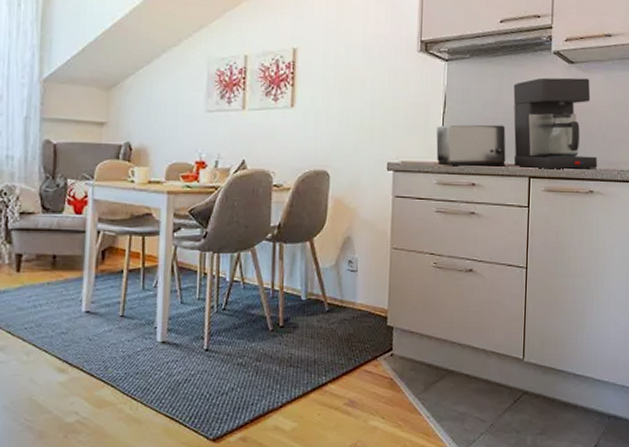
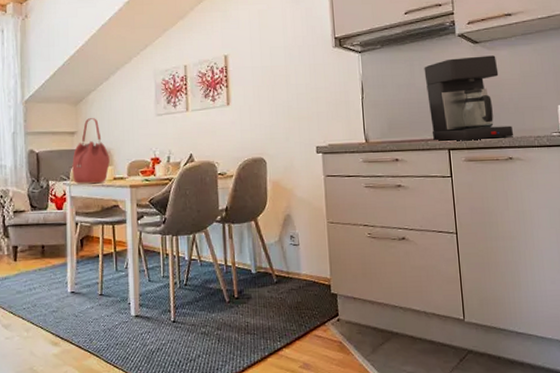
handbag: none [97,108,145,187] -> present [72,118,110,184]
toaster: present [436,124,506,168] -> none [357,104,425,146]

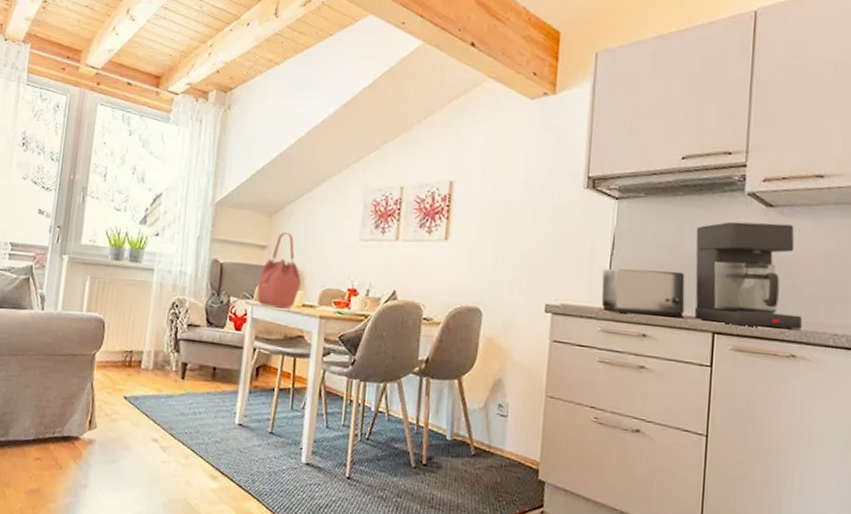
toaster: none [357,104,425,146] -> present [601,268,686,319]

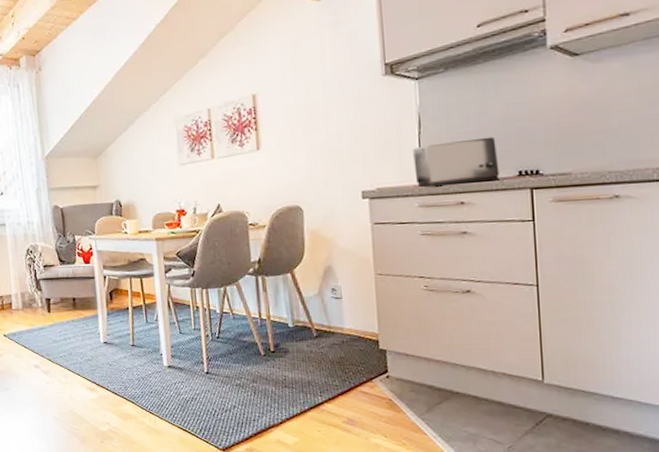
handbag: present [257,232,301,309] -> none [96,171,134,238]
coffee maker: present [694,221,803,330] -> none [501,69,624,179]

